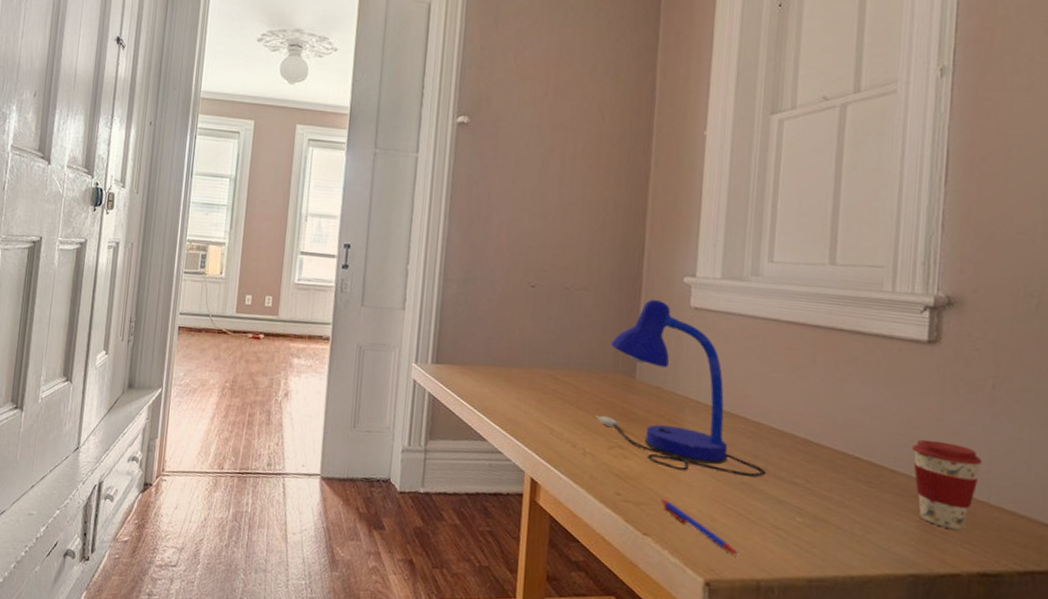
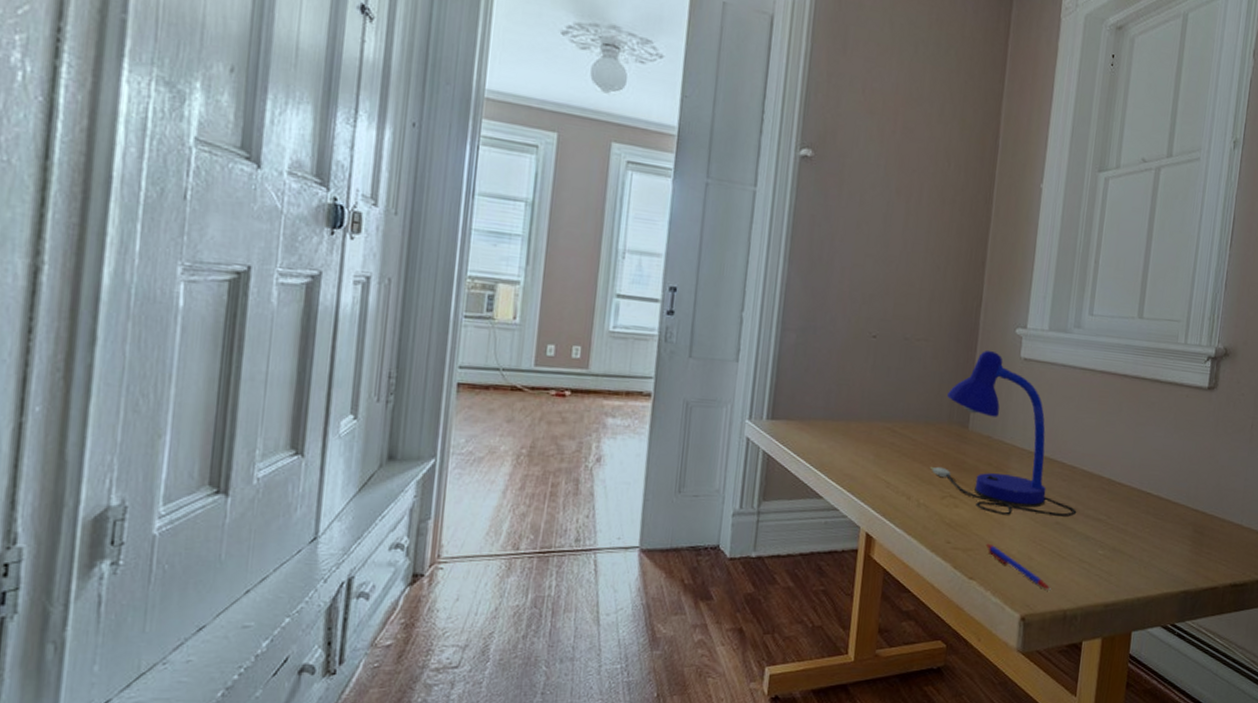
coffee cup: present [911,439,982,530] -> none [1189,474,1240,550]

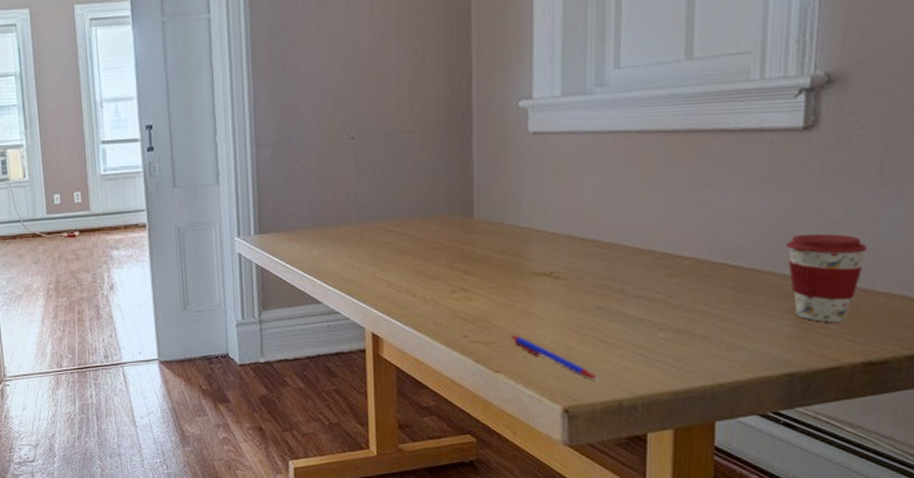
desk lamp: present [929,350,1077,517] -> none [433,130,624,304]
coffee cup: none [1189,474,1240,550] -> present [785,233,868,322]

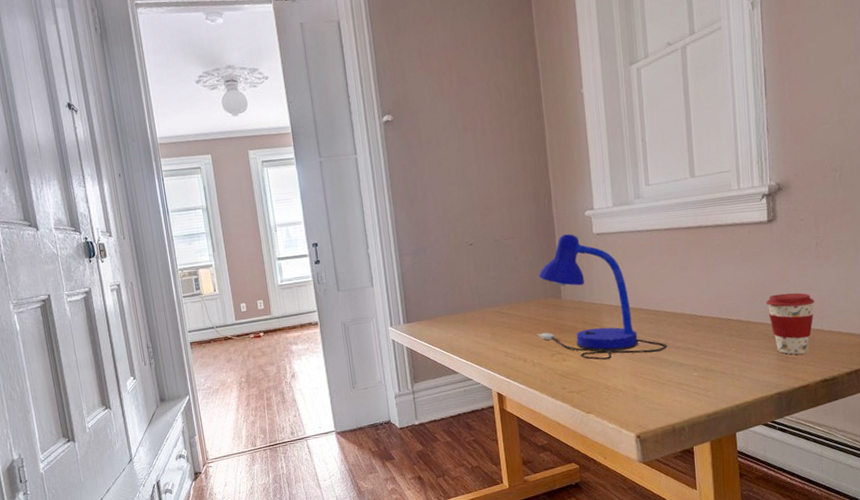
desk lamp: none [433,130,624,304] -> present [536,233,668,360]
pen: present [510,335,599,381] -> none [595,383,658,412]

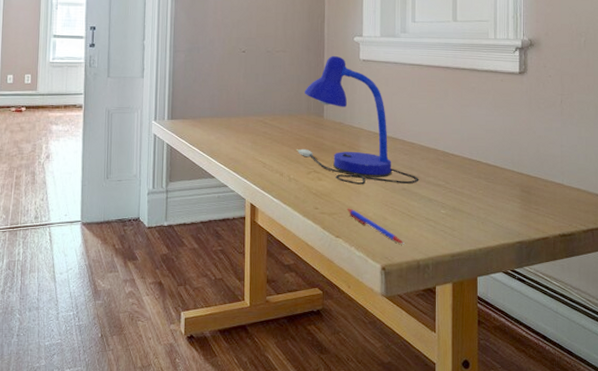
pen: none [595,383,658,412] -> present [347,208,404,245]
coffee cup: present [765,292,815,355] -> none [513,143,558,205]

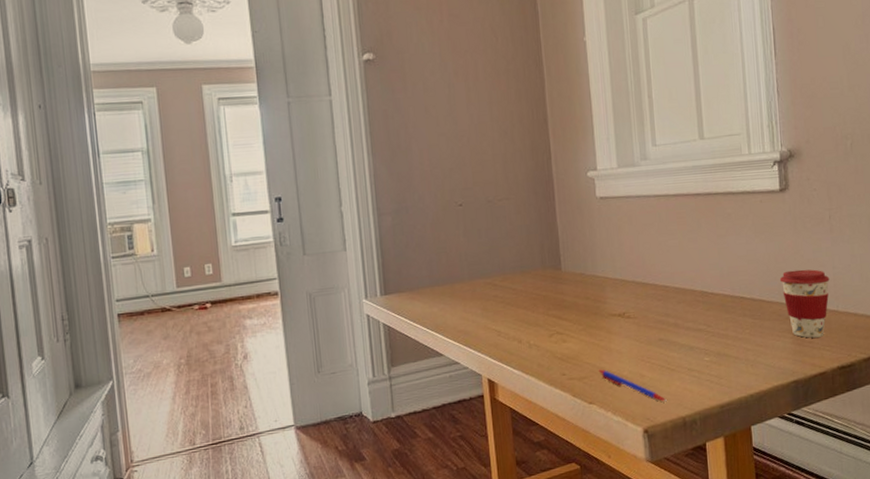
desk lamp: present [296,55,419,185] -> none [533,196,677,342]
coffee cup: none [513,143,558,205] -> present [779,269,830,338]

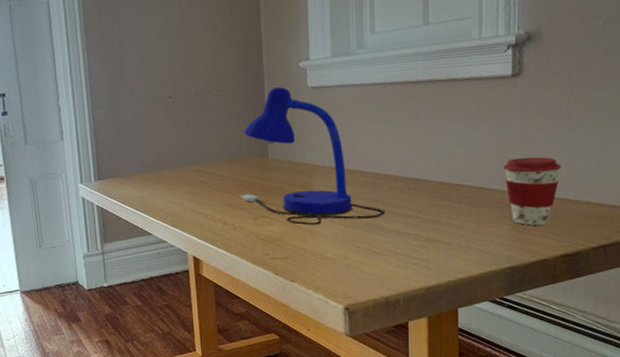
desk lamp: none [533,196,677,342] -> present [239,86,386,226]
pen: present [598,369,667,402] -> none [301,250,370,283]

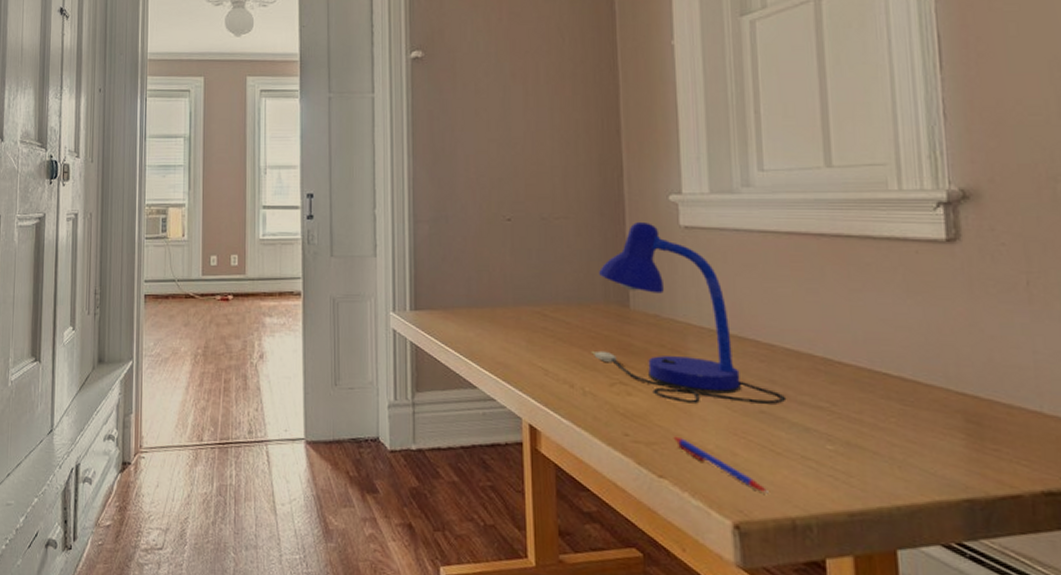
pen: none [301,250,370,283] -> present [673,436,769,494]
coffee cup: present [503,157,562,226] -> none [945,347,1028,445]

